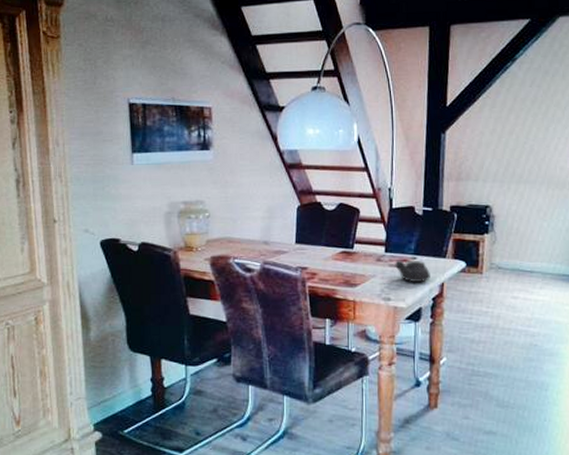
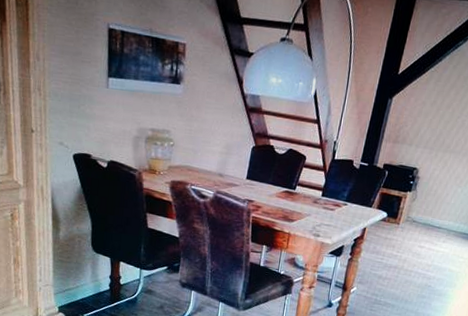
teapot: present [395,260,430,282] -> none [328,204,357,225]

